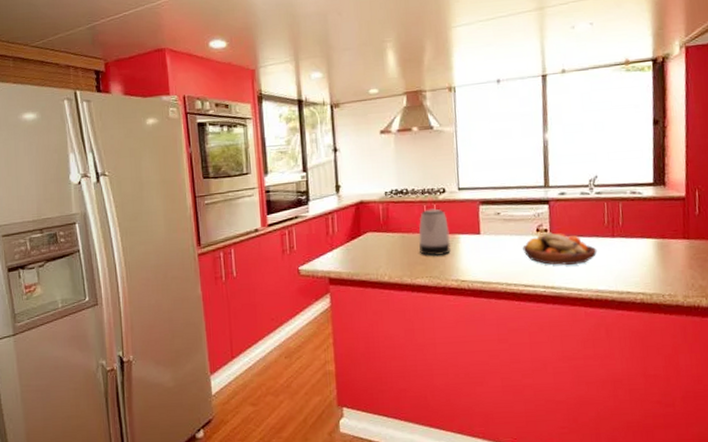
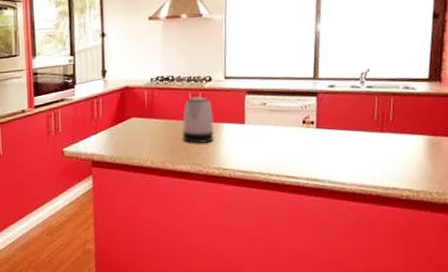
fruit bowl: present [522,232,597,265] -> none [287,125,365,158]

